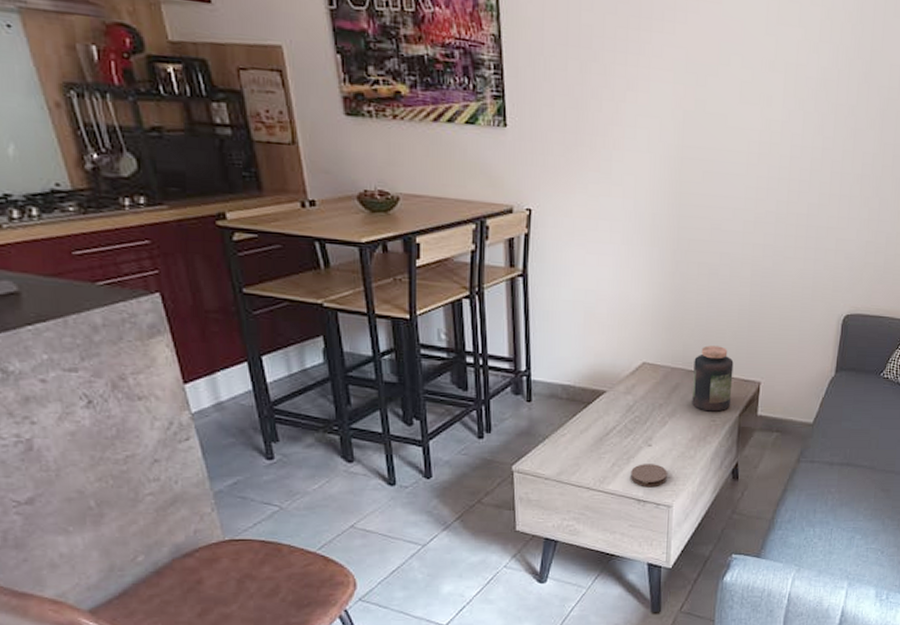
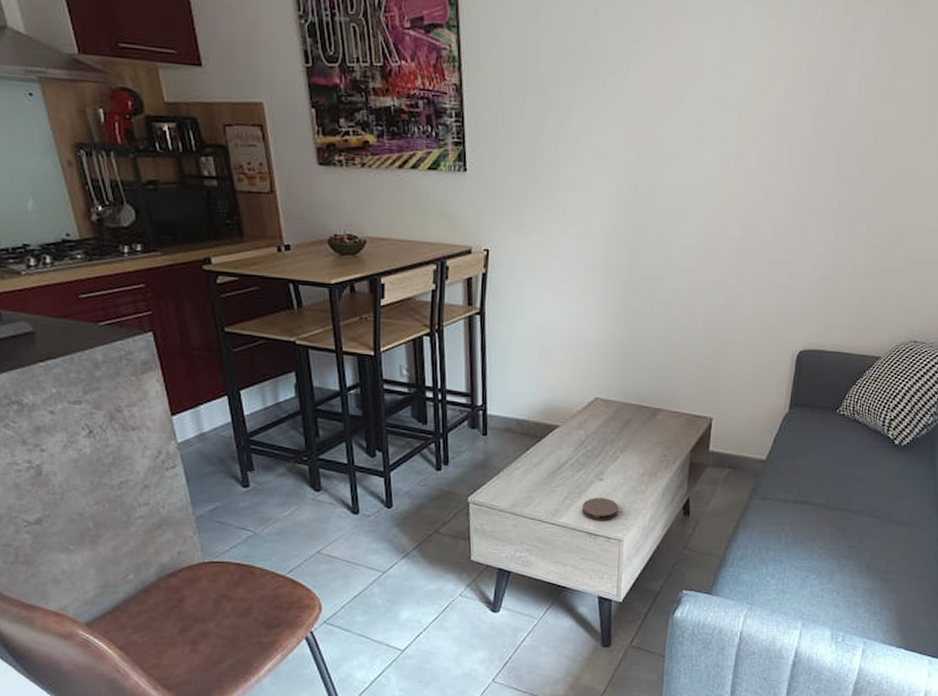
jar: present [692,345,734,412] -> none [643,381,686,447]

